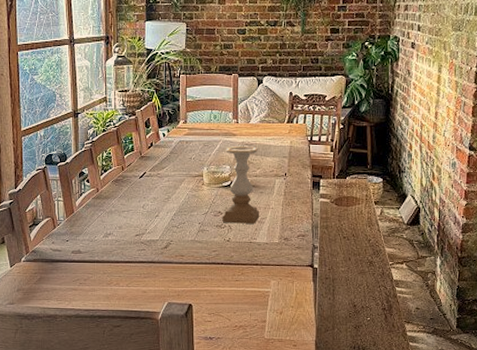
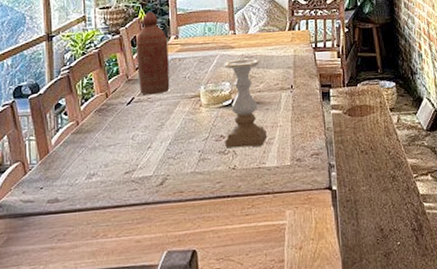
bottle: none [150,97,177,171] -> present [136,12,170,95]

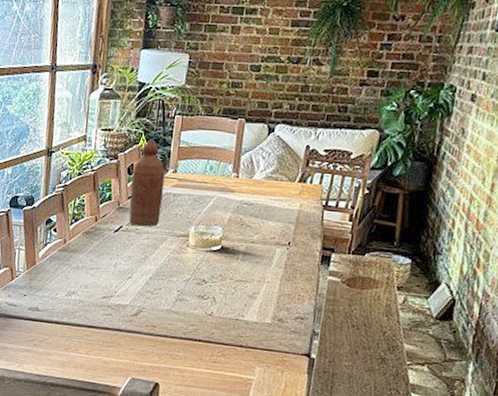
candle holder: present [225,59,267,148] -> none [205,204,259,298]

